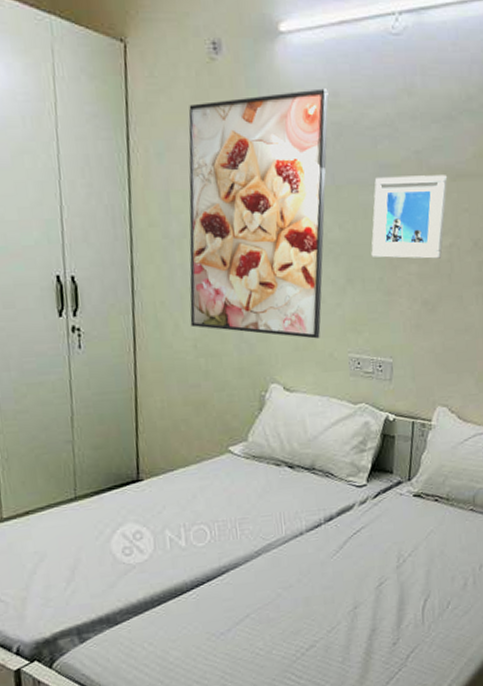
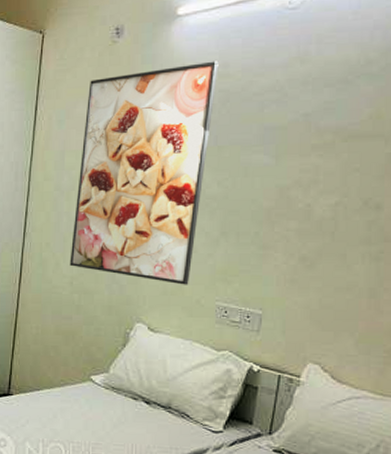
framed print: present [371,175,448,259] -> none [248,136,338,216]

